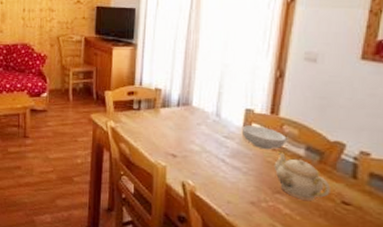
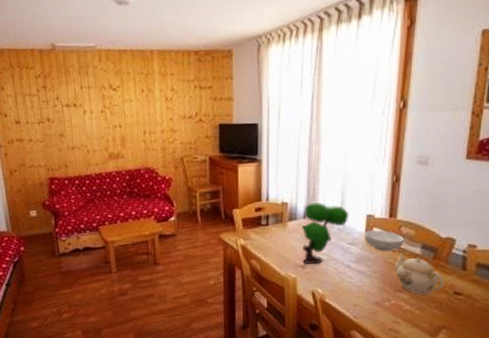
plant: none [174,90,227,155] -> present [302,201,349,265]

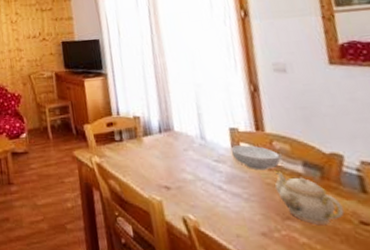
plant: present [302,201,349,265] -> none [159,115,210,186]

